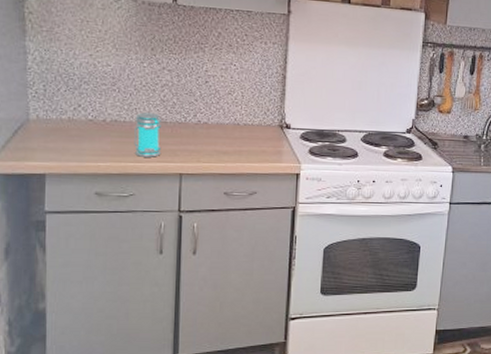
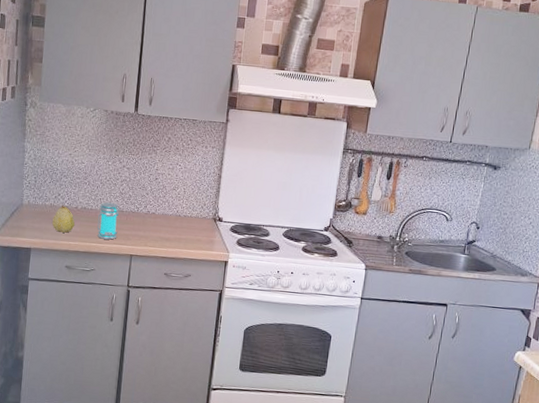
fruit: none [73,118,103,152] -> present [52,204,75,233]

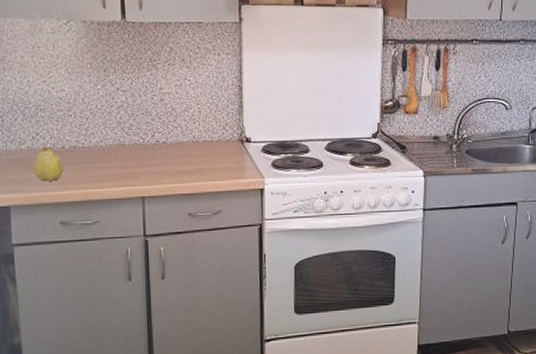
jar: present [97,202,119,240] -> none [93,136,122,182]

